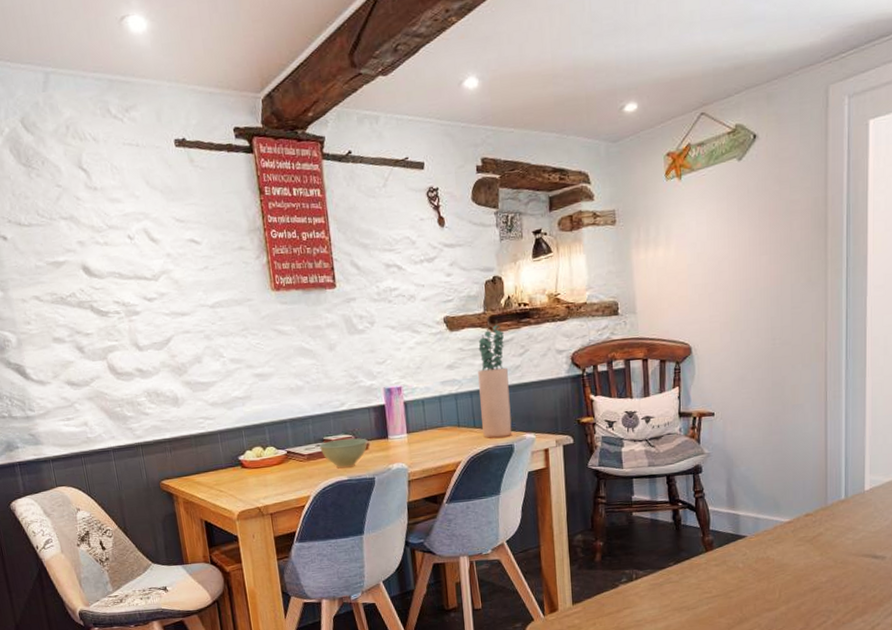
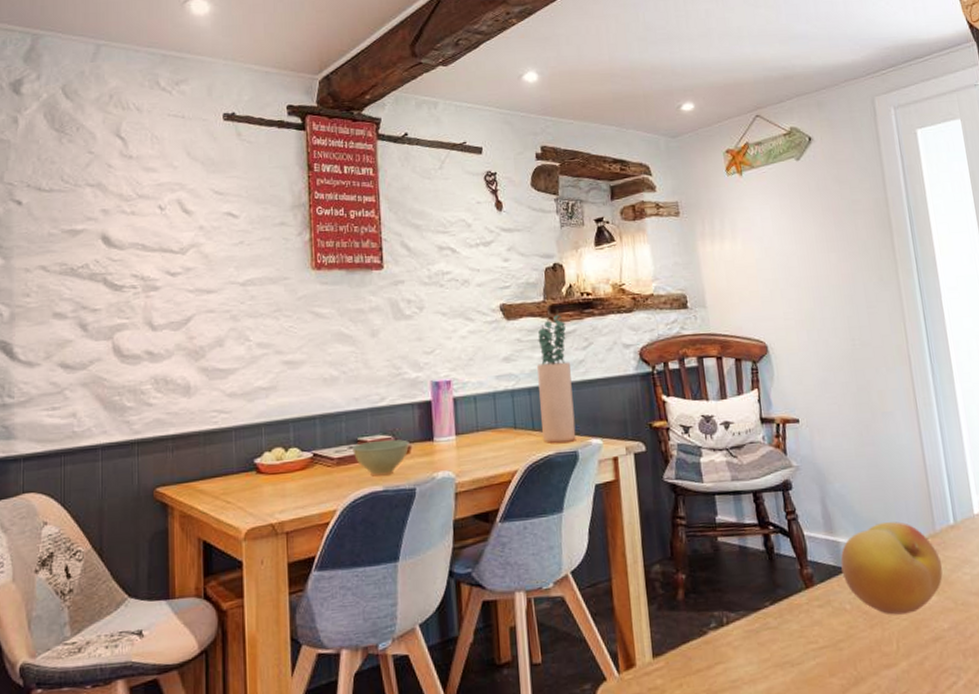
fruit: none [739,498,828,572] -> present [840,522,943,615]

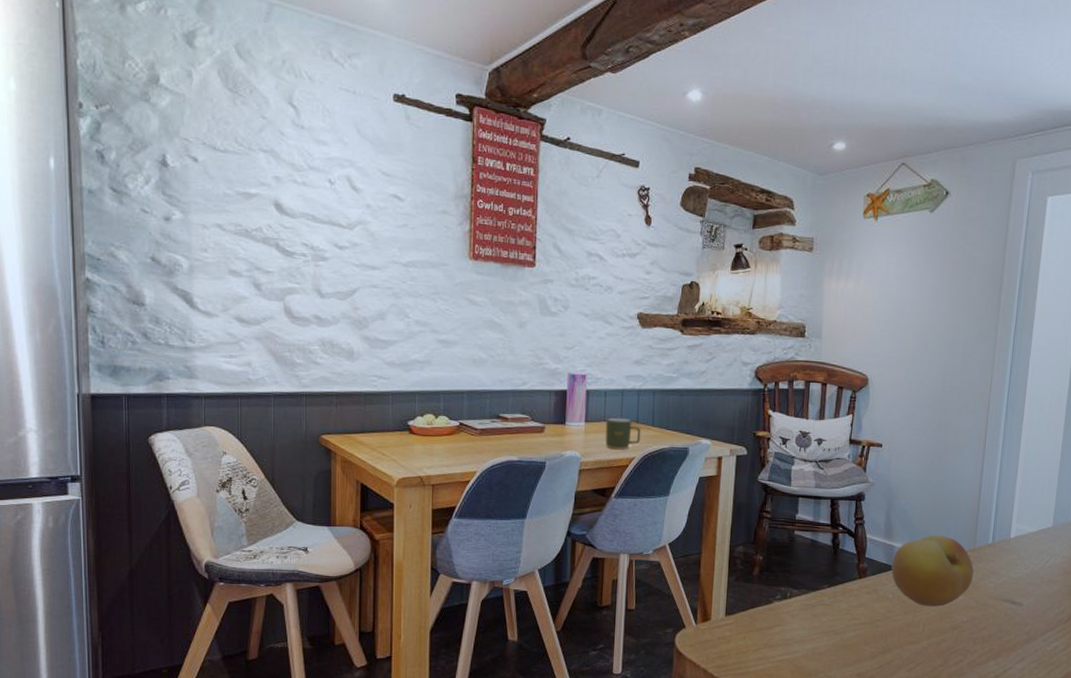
bowl: present [351,439,410,477] -> none [493,419,545,449]
mug: none [479,425,522,463] -> present [605,417,641,450]
vase: present [536,309,576,444] -> none [659,323,695,440]

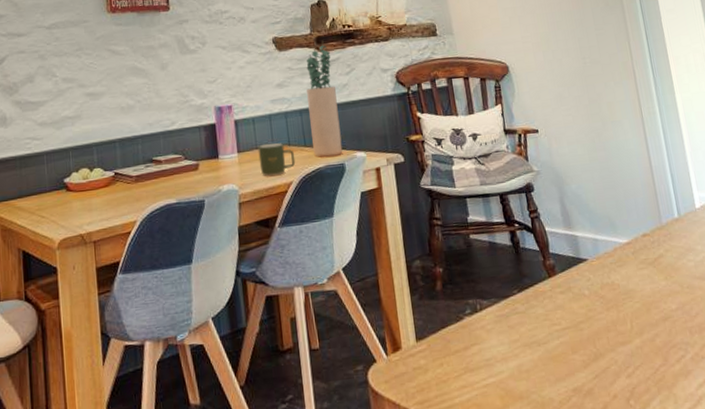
vase: none [659,323,695,440] -> present [306,40,343,158]
fruit: present [891,536,974,607] -> none [578,217,670,299]

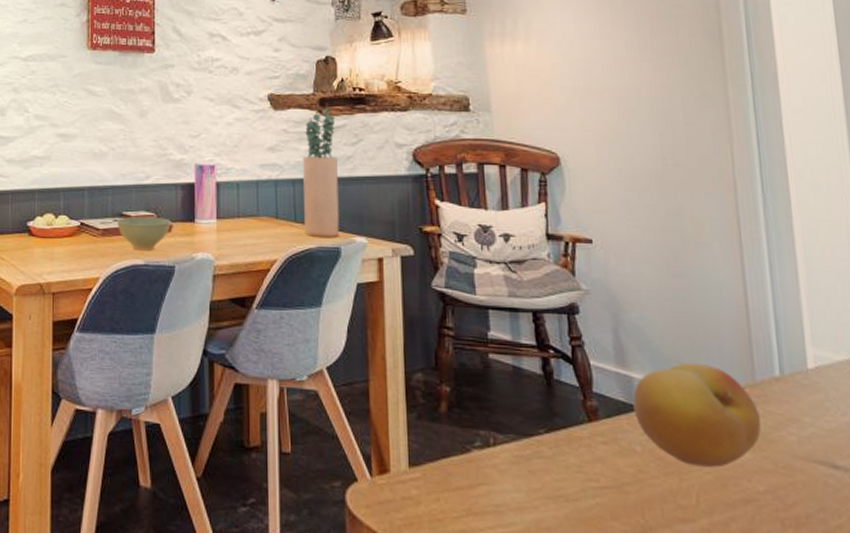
bowl: none [147,158,198,192] -> present [116,217,172,252]
mug: present [257,143,296,176] -> none [240,213,282,251]
fruit: none [578,217,670,299] -> present [632,363,761,468]

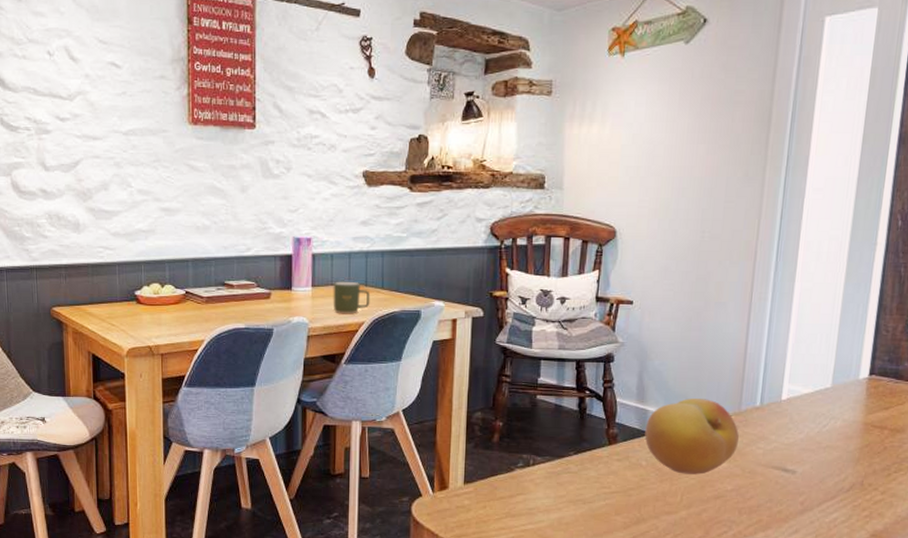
bowl: present [116,217,172,252] -> none [219,286,271,317]
mug: none [240,213,282,251] -> present [333,281,370,314]
vase: present [302,102,340,238] -> none [389,179,424,303]

